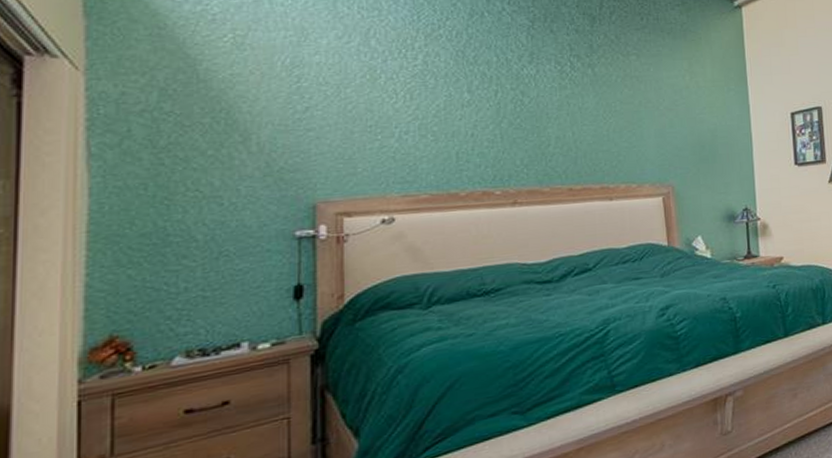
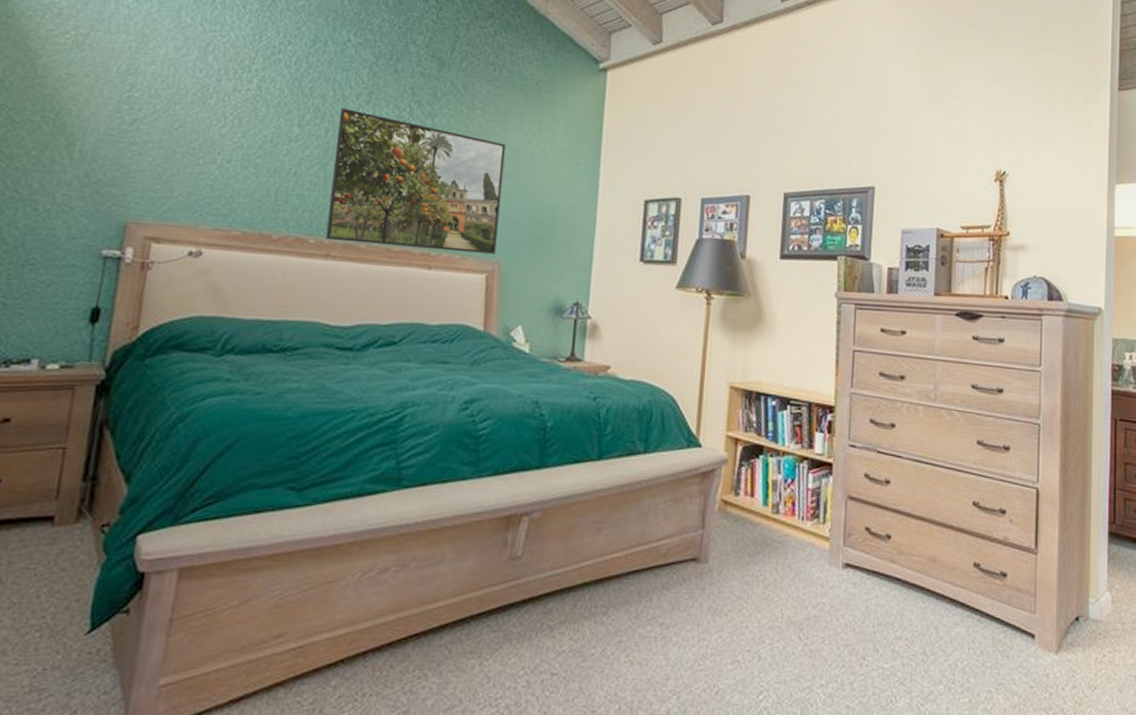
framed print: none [505,70,668,189] -> present [326,108,506,254]

